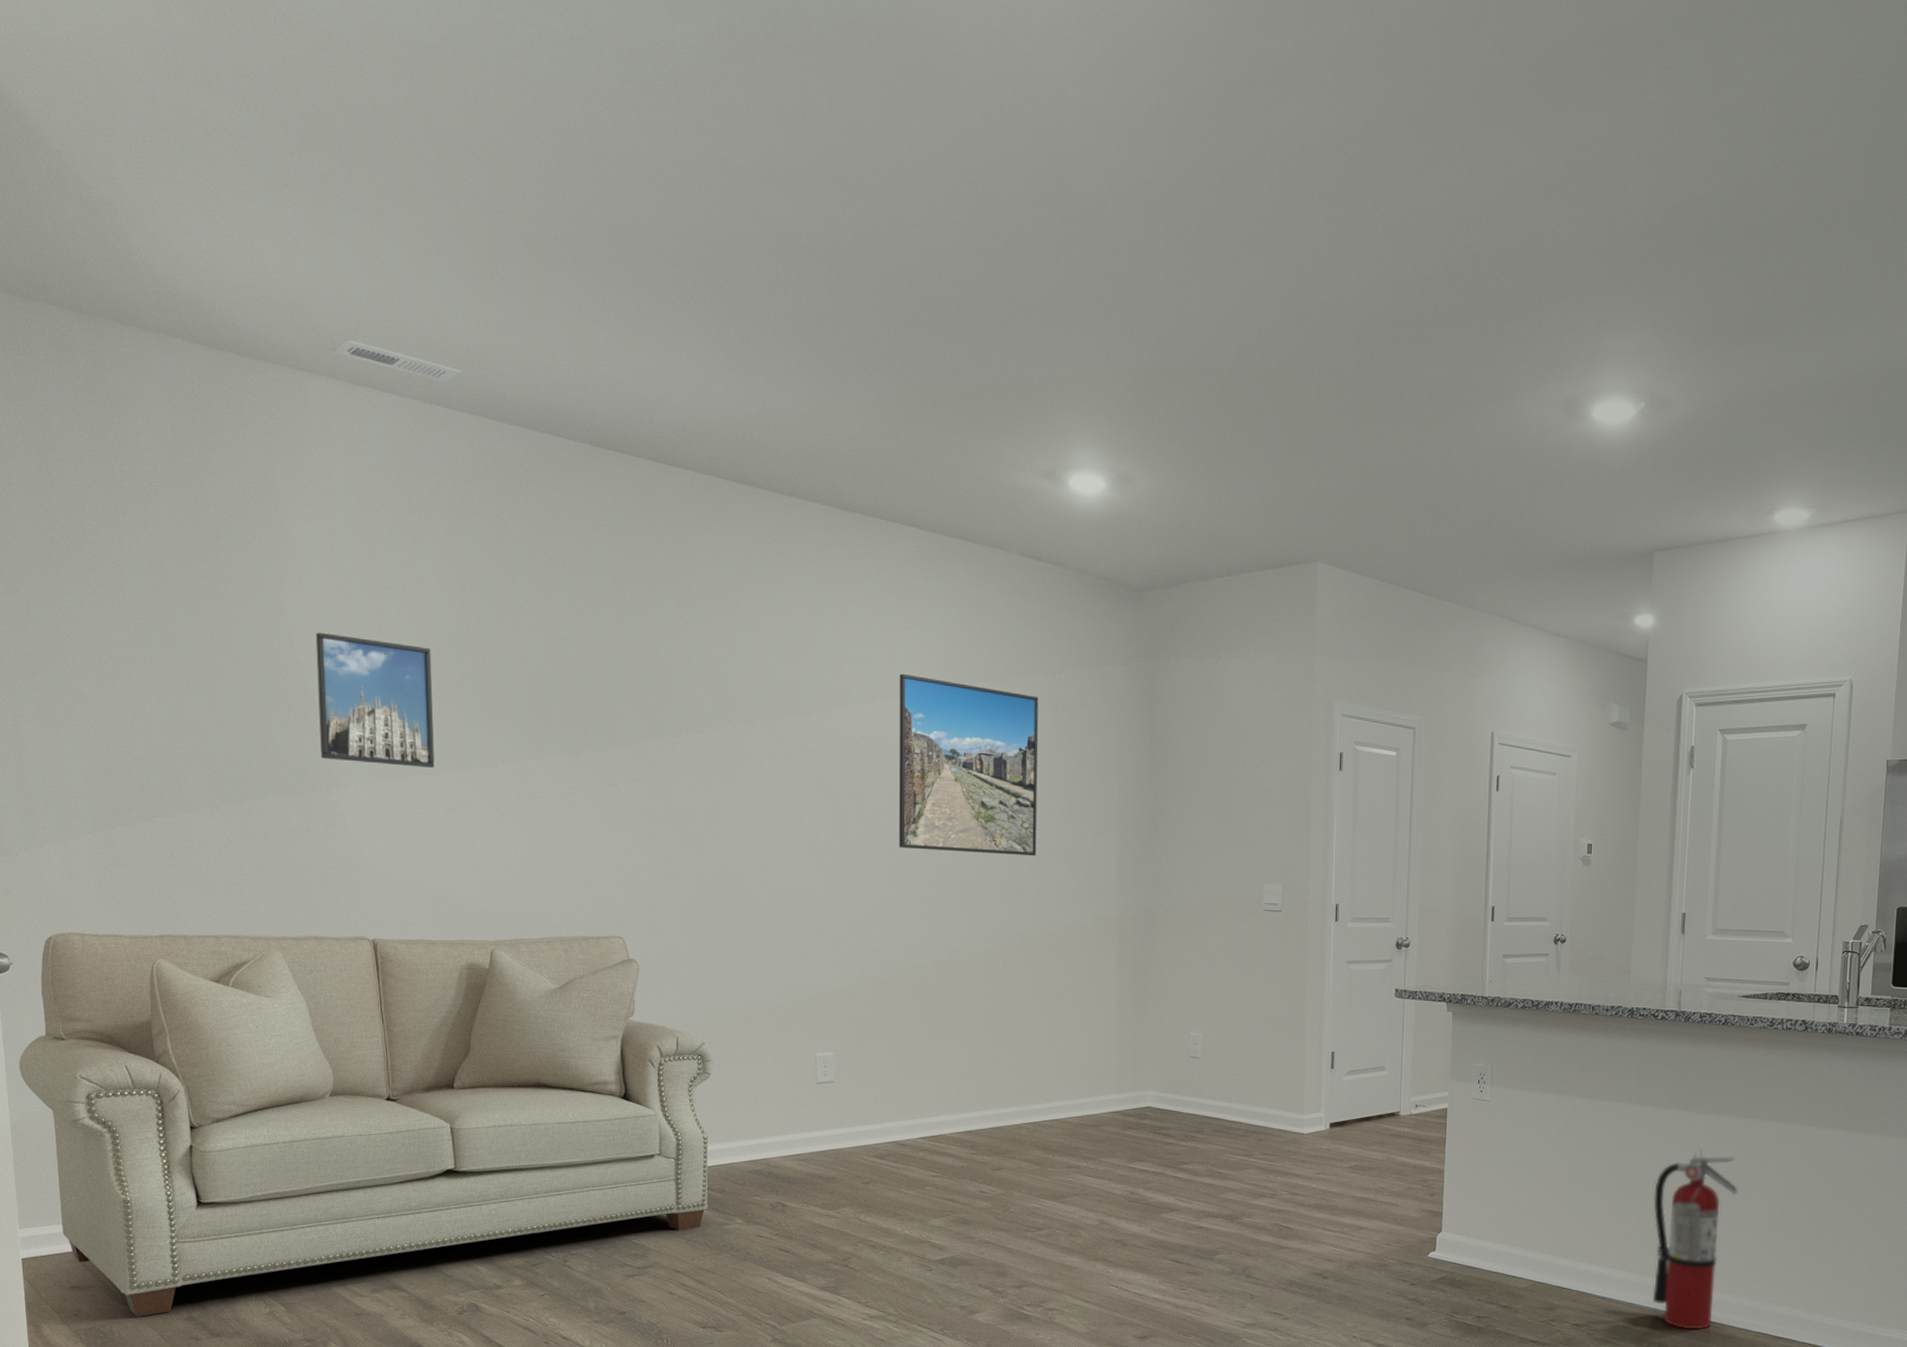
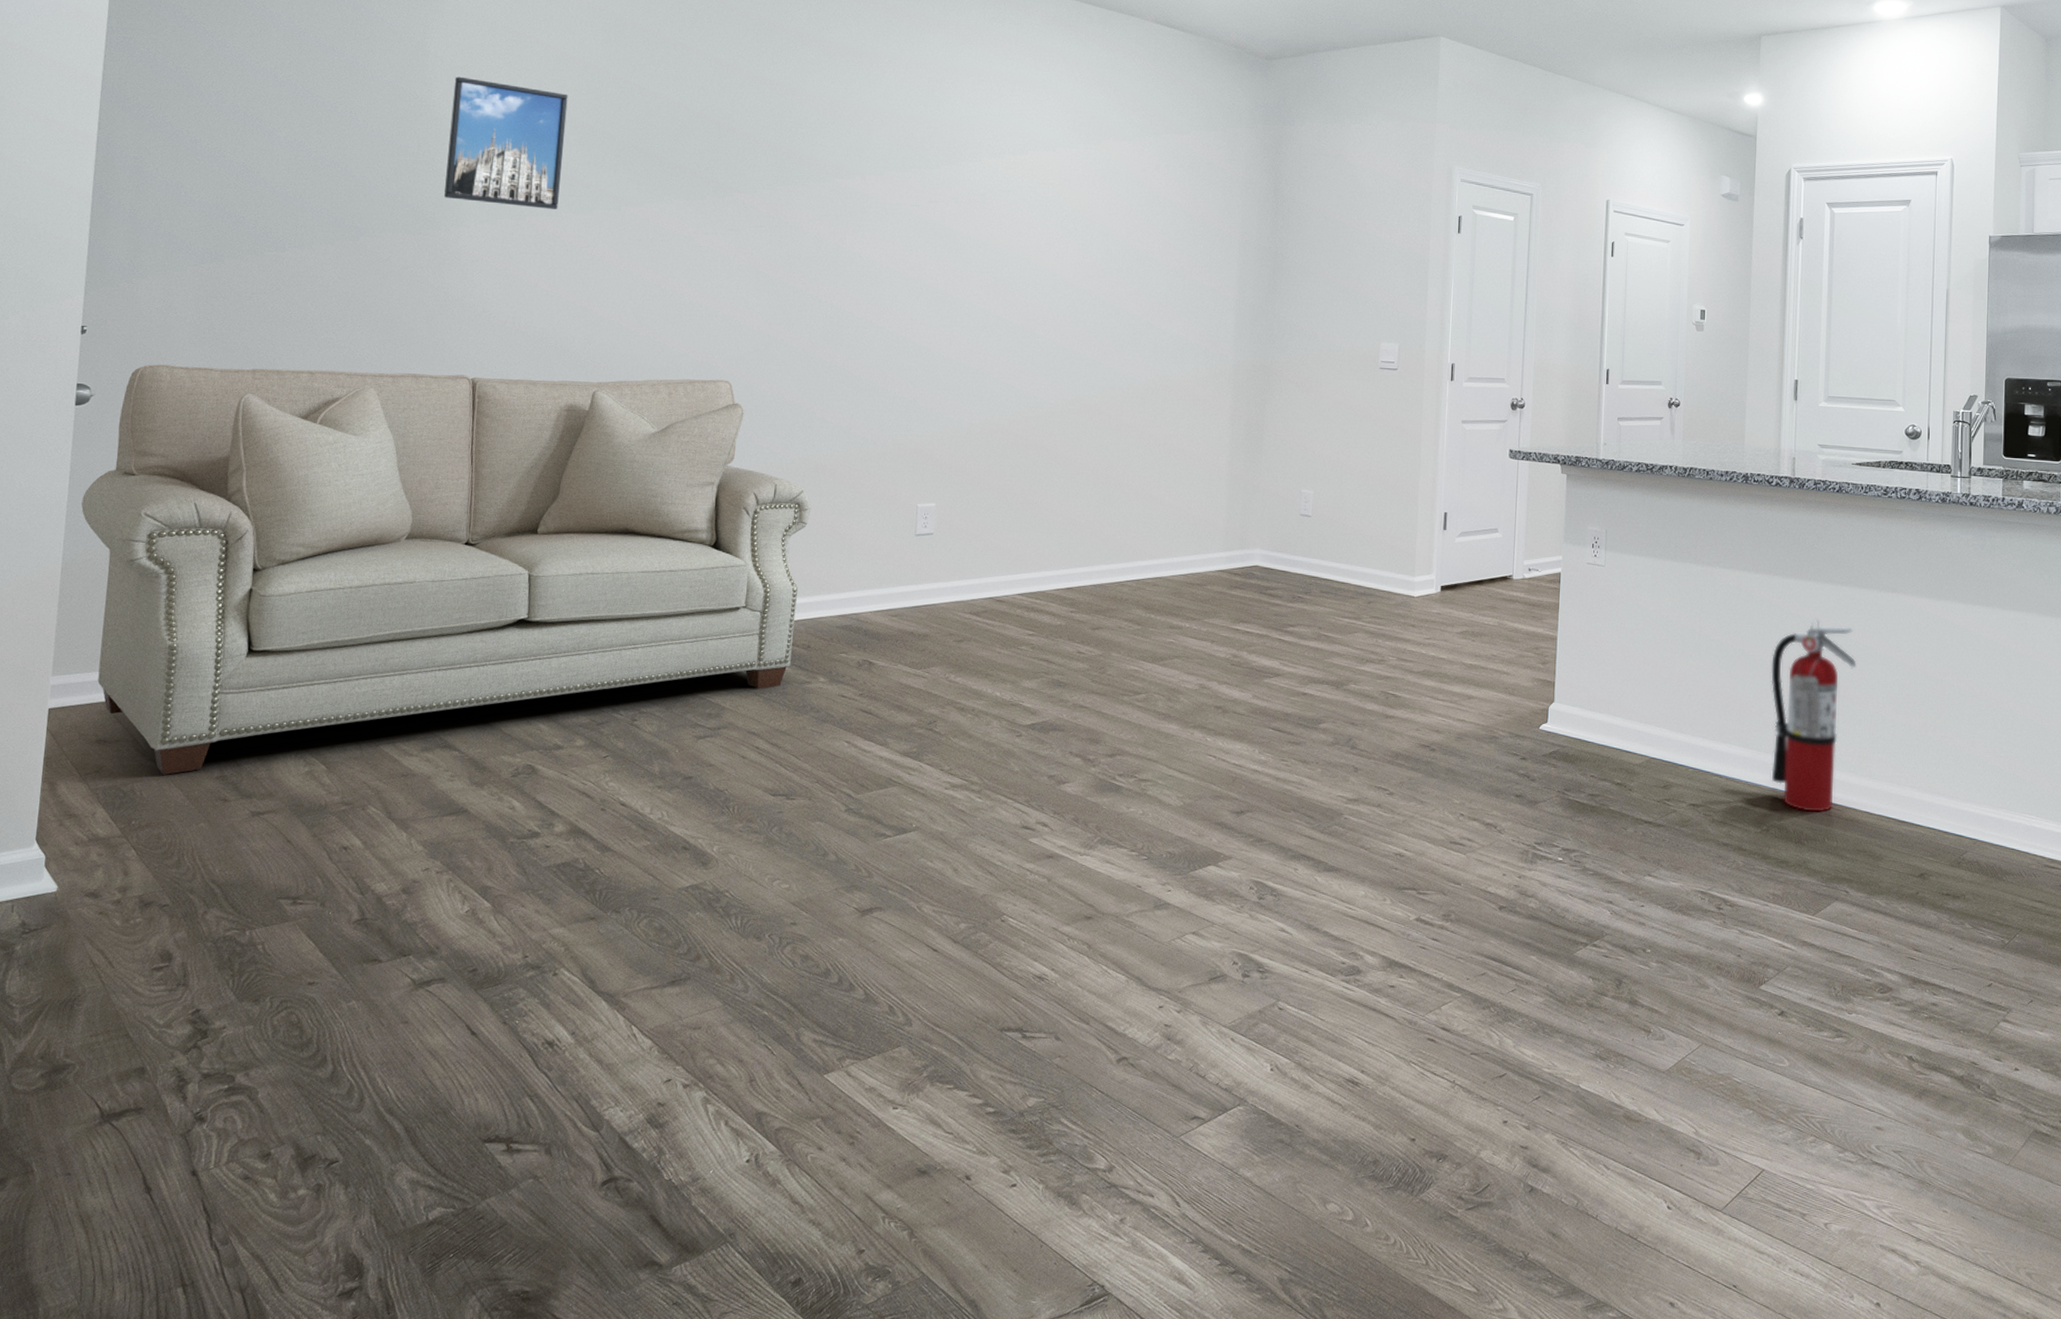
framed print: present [898,673,1039,857] -> none [1017,130,1165,310]

